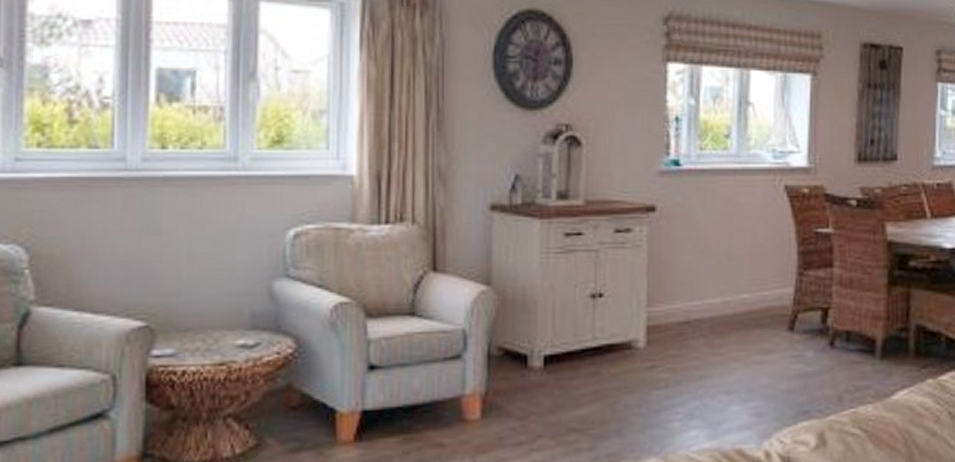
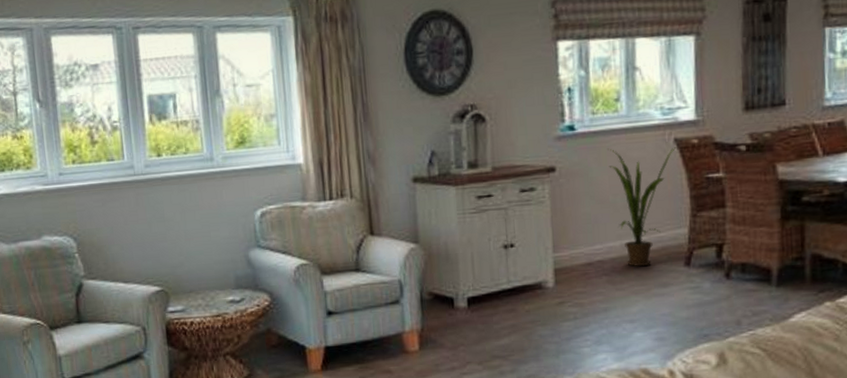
house plant: none [714,190,787,329] -> present [608,147,677,267]

